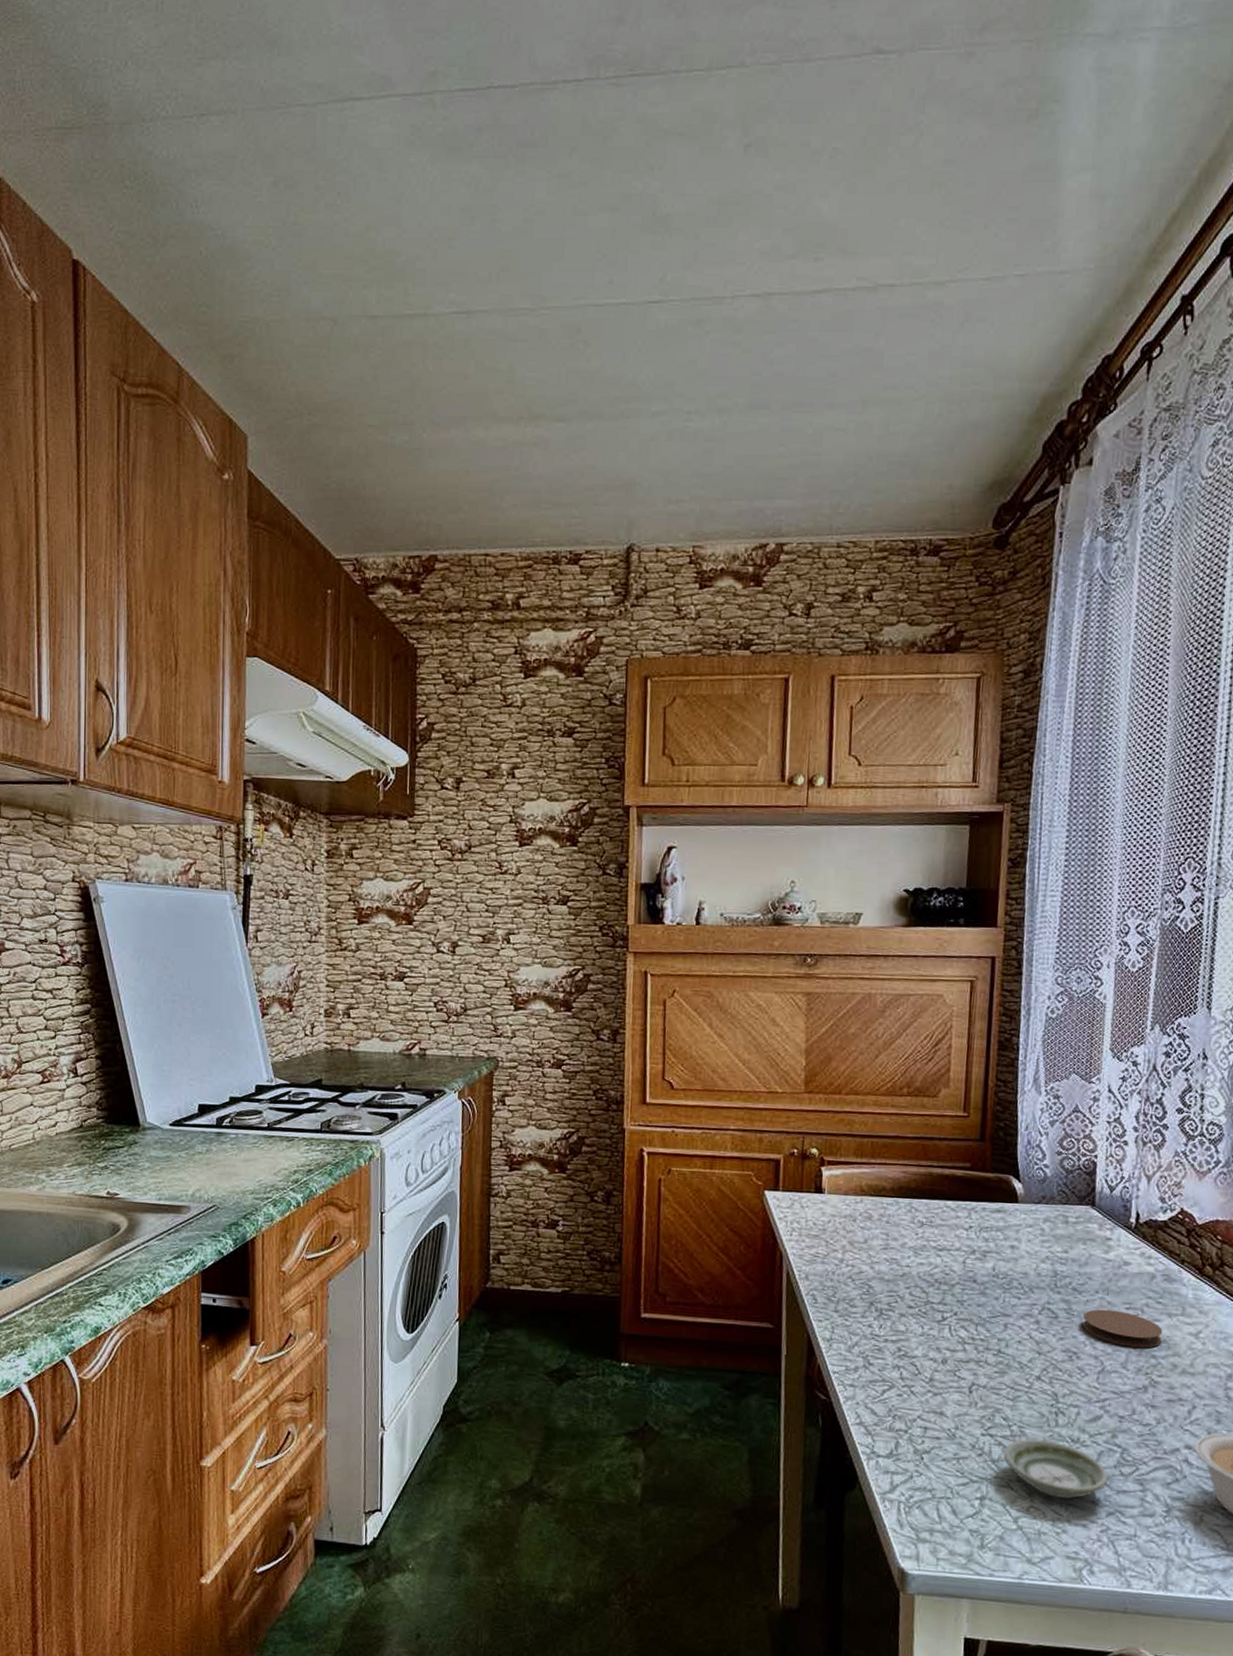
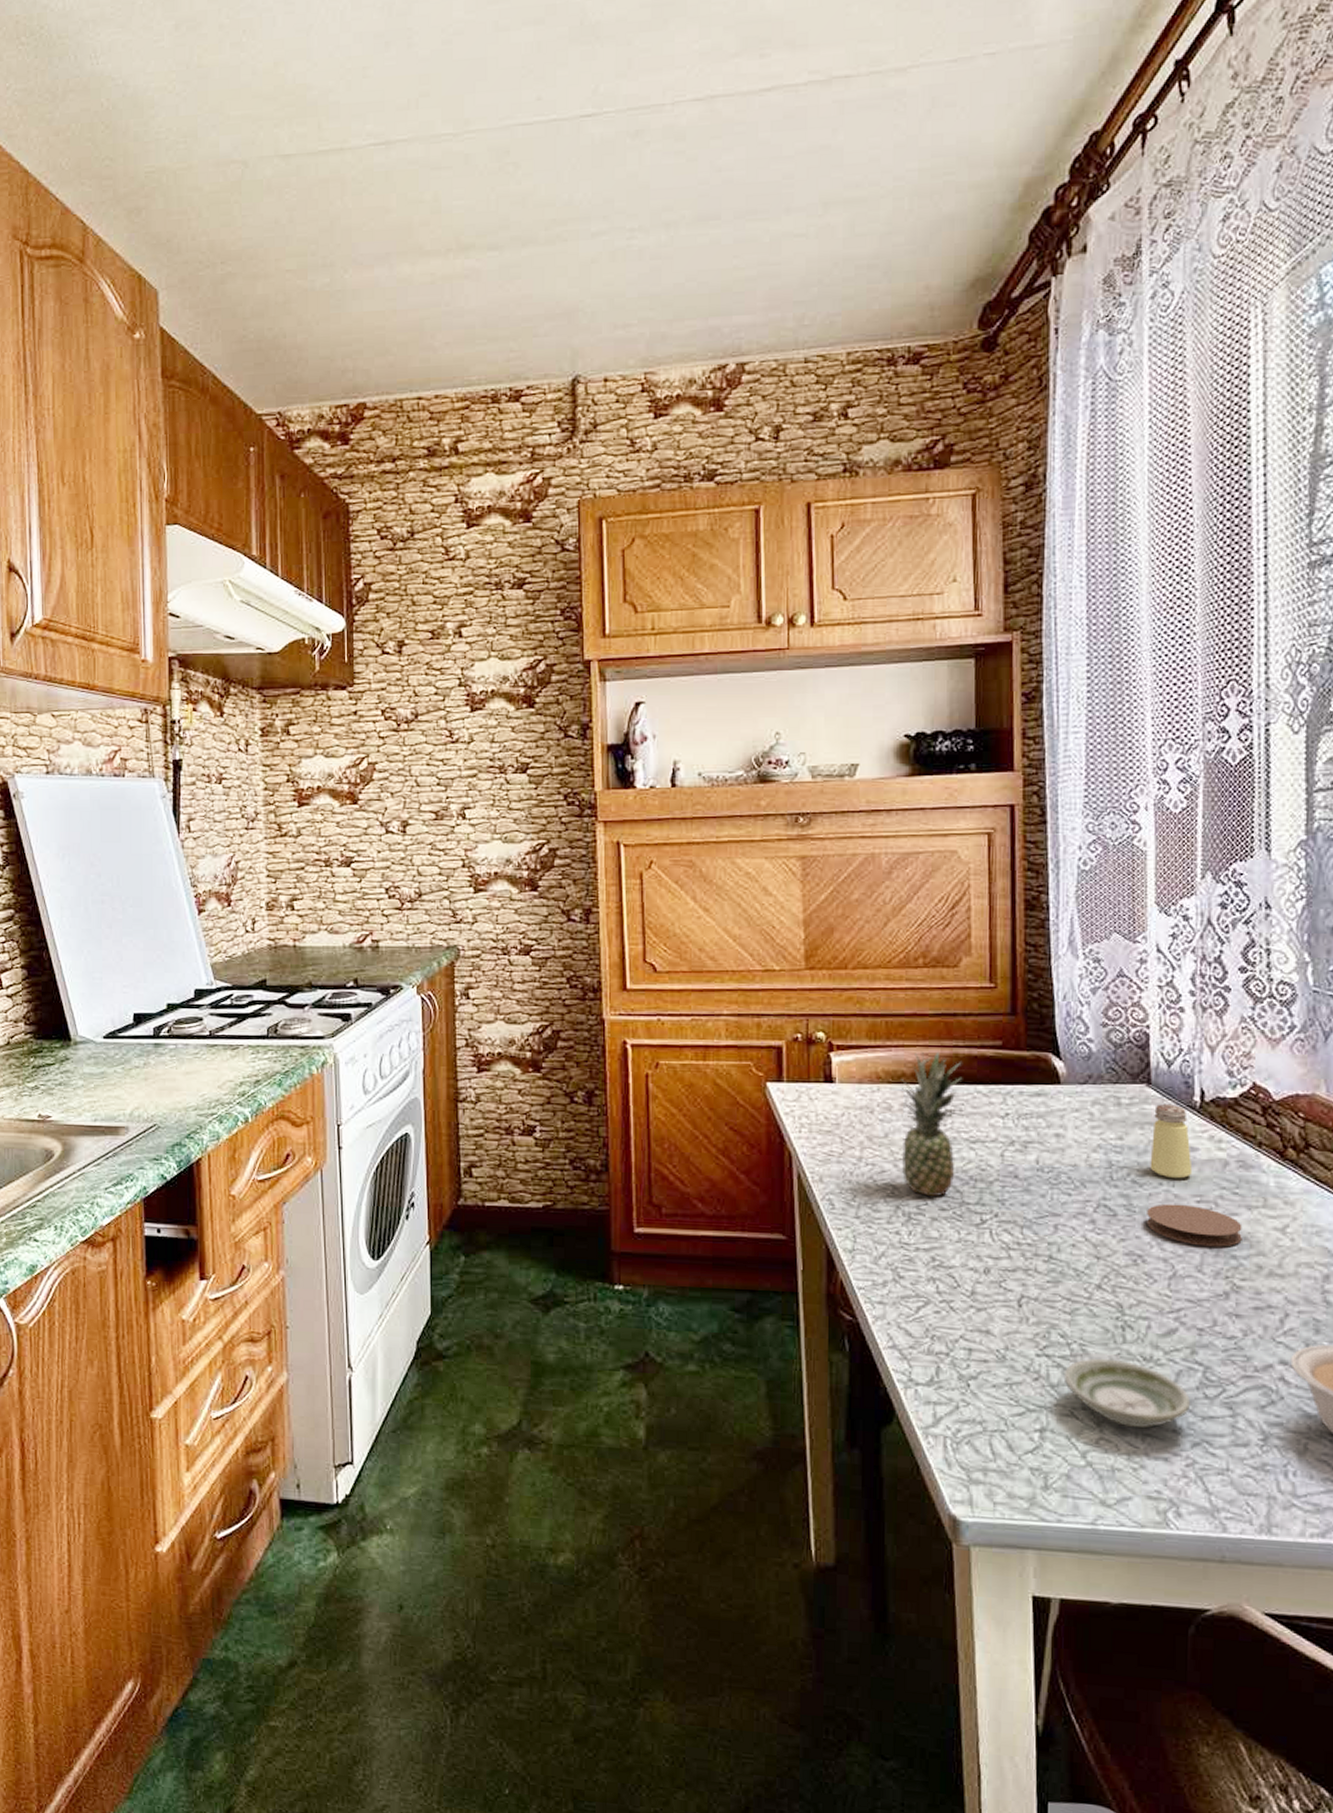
fruit: none [877,1168,935,1297] -> present [901,1051,963,1197]
saltshaker: none [1089,1224,1125,1289] -> present [1150,1104,1193,1179]

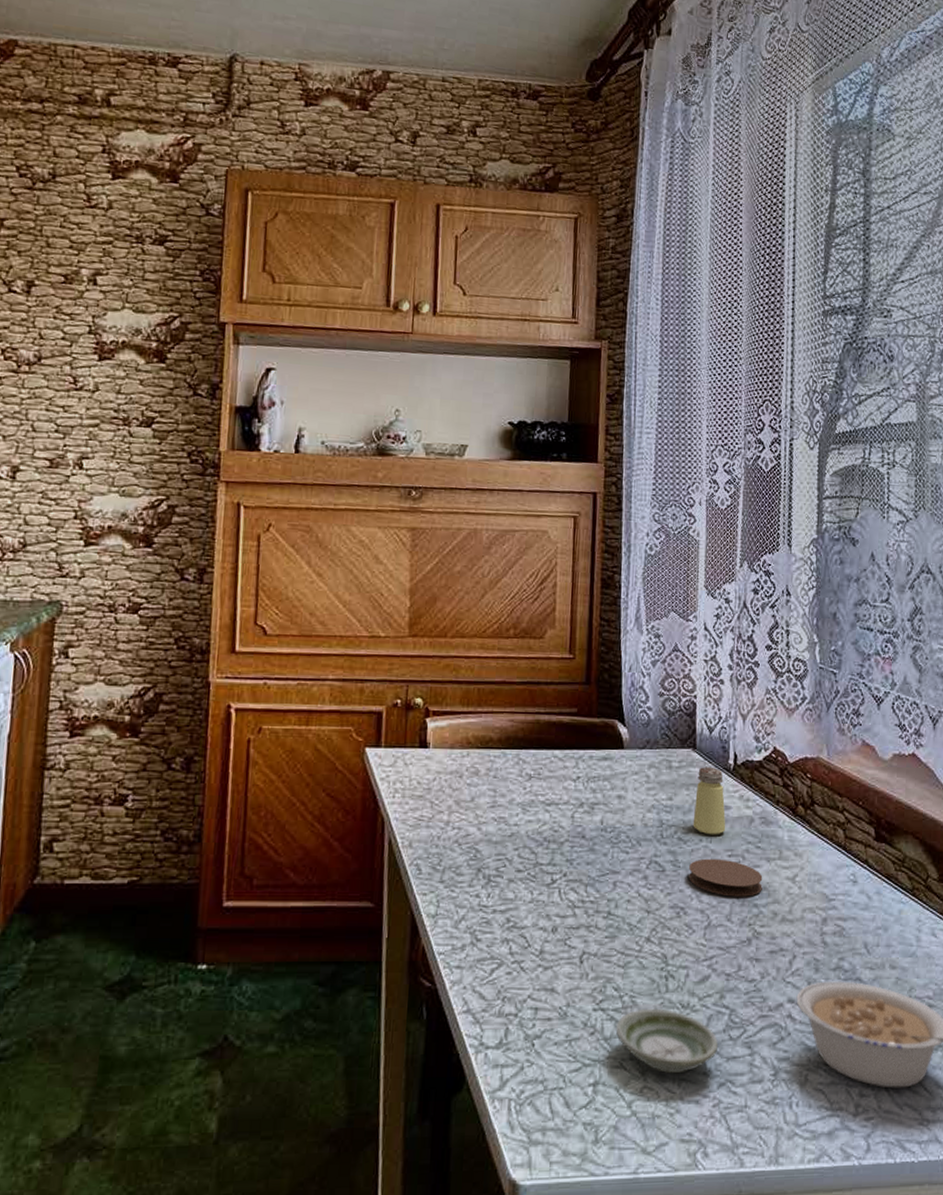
fruit: present [901,1051,963,1197] -> none [485,717,543,859]

